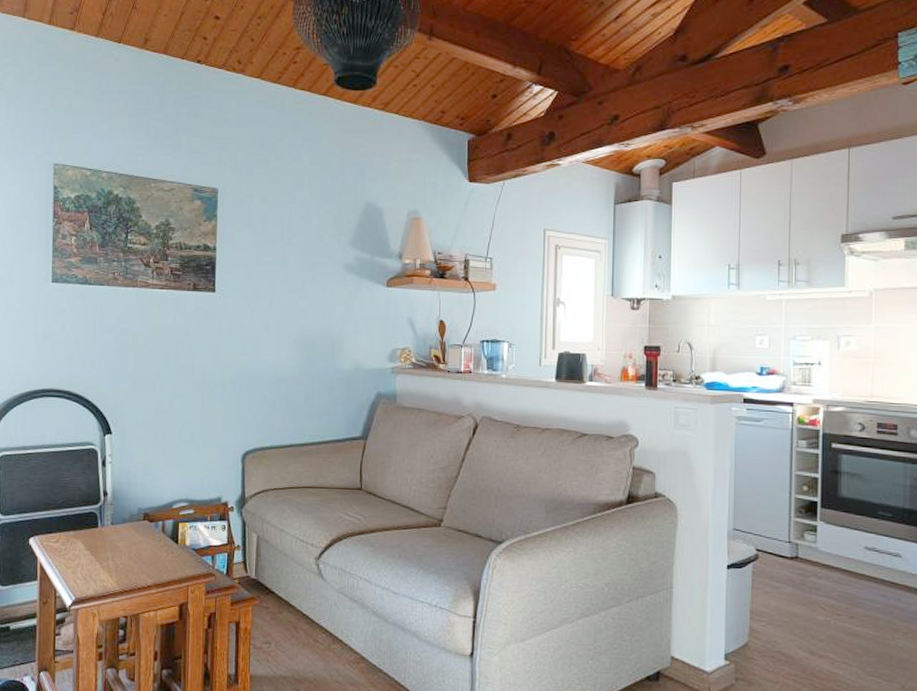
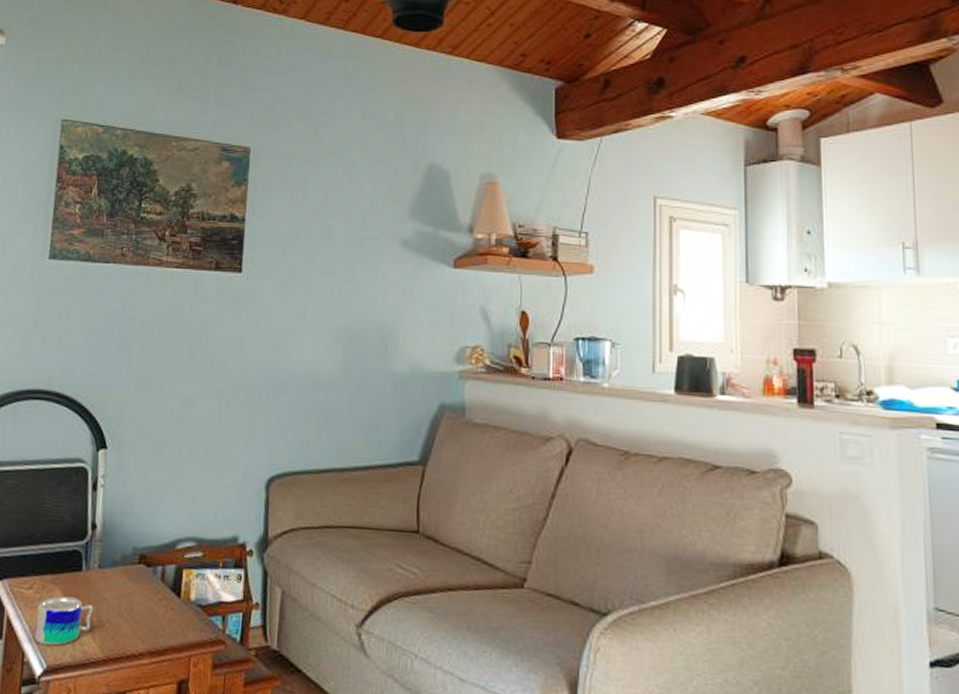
mug: none [63,547,109,583] -> present [34,596,93,646]

